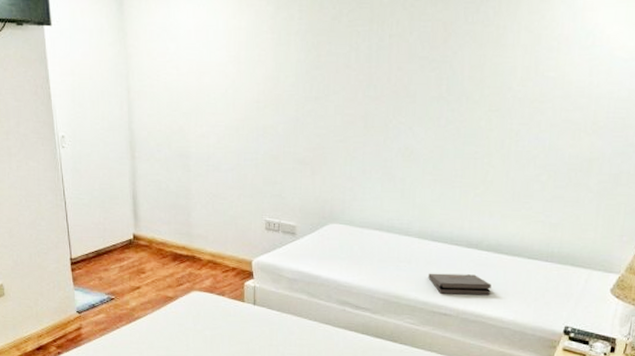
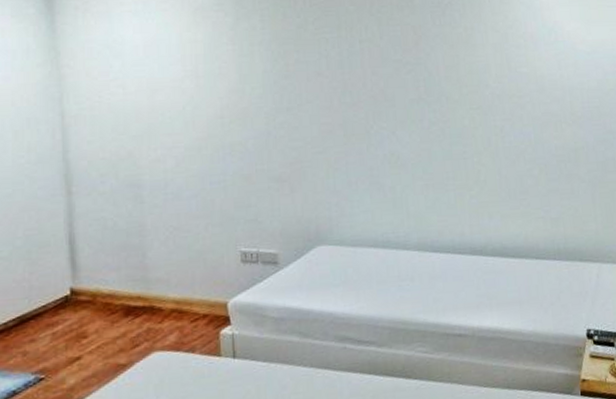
pizza box: present [428,273,491,296] -> none [435,284,505,312]

